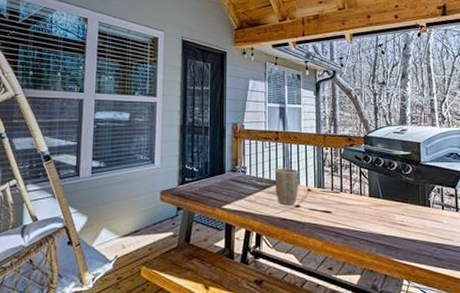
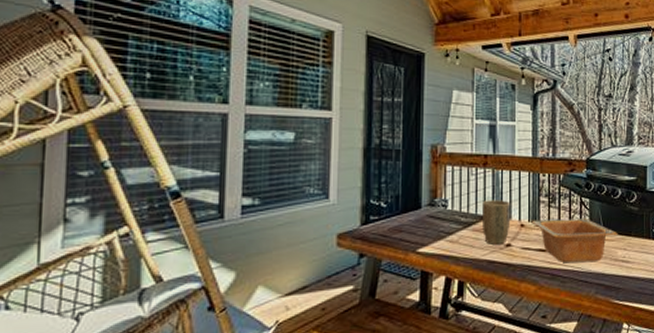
serving bowl: none [317,186,396,223] -> present [531,218,618,262]

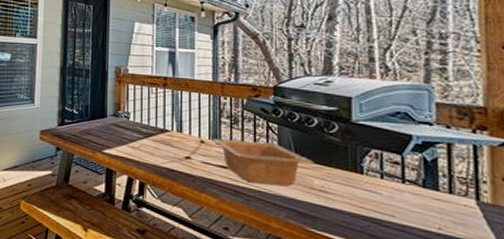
plant pot: present [481,200,511,245] -> none [161,116,190,156]

